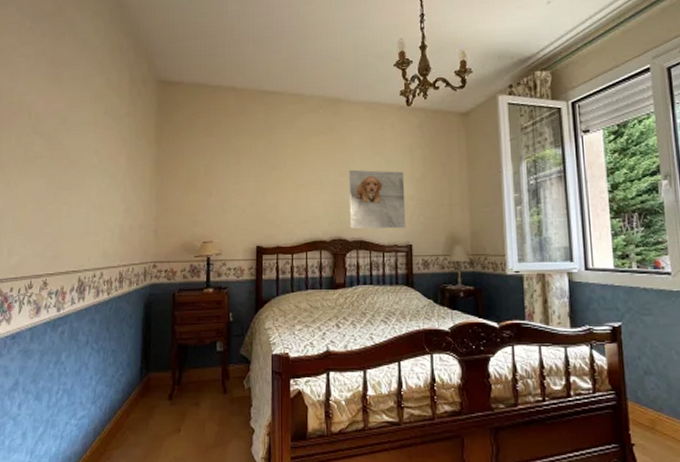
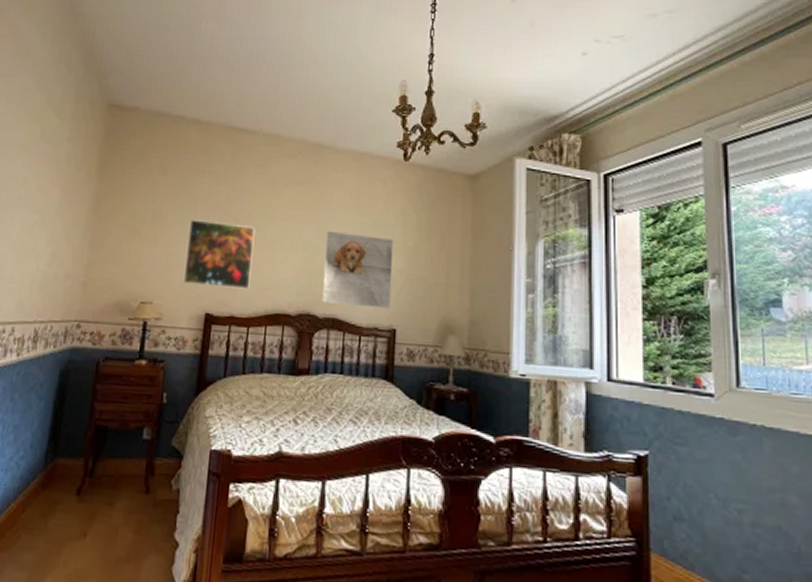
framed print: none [235,170,290,224] -> present [183,219,255,289]

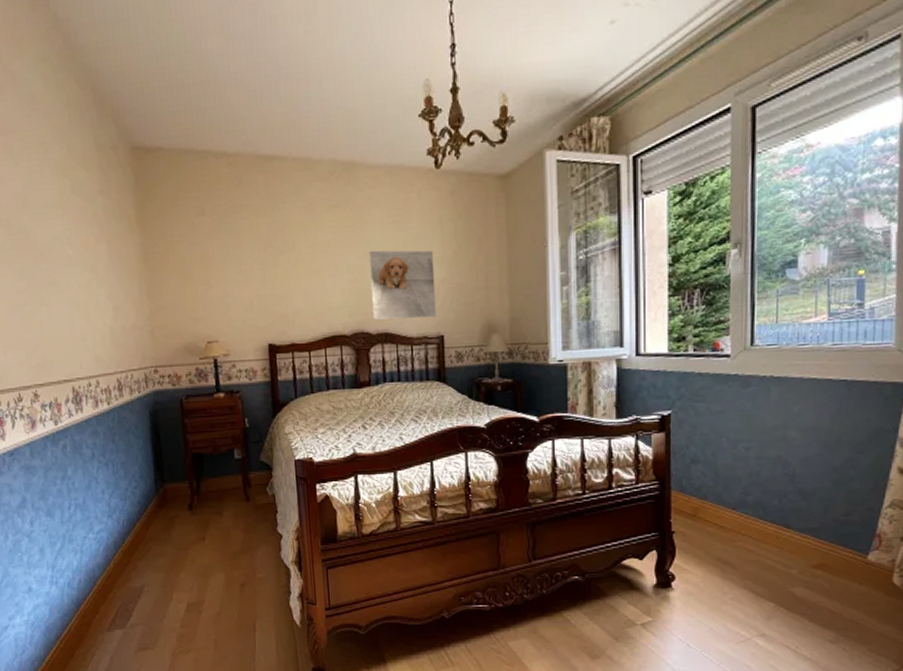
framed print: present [183,219,255,289] -> none [237,256,305,319]

